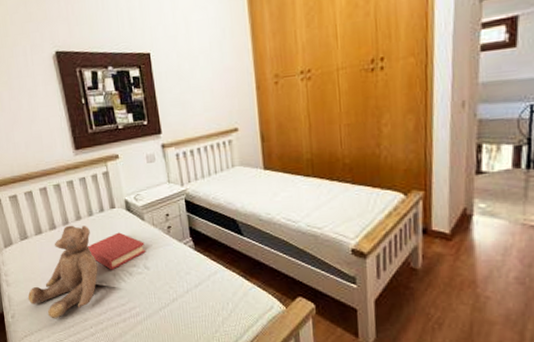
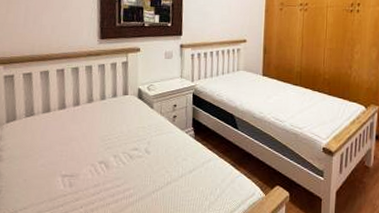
teddy bear: present [28,225,98,319] -> none [19,106,100,198]
hardback book: present [88,232,145,270] -> none [94,117,150,152]

